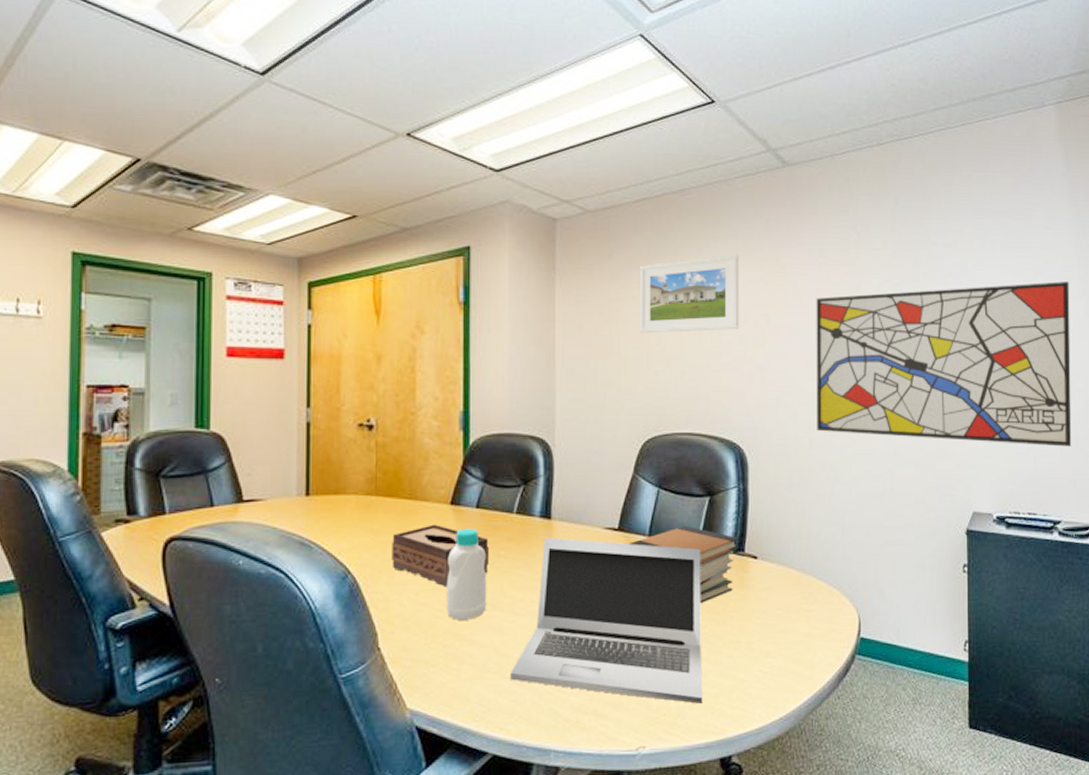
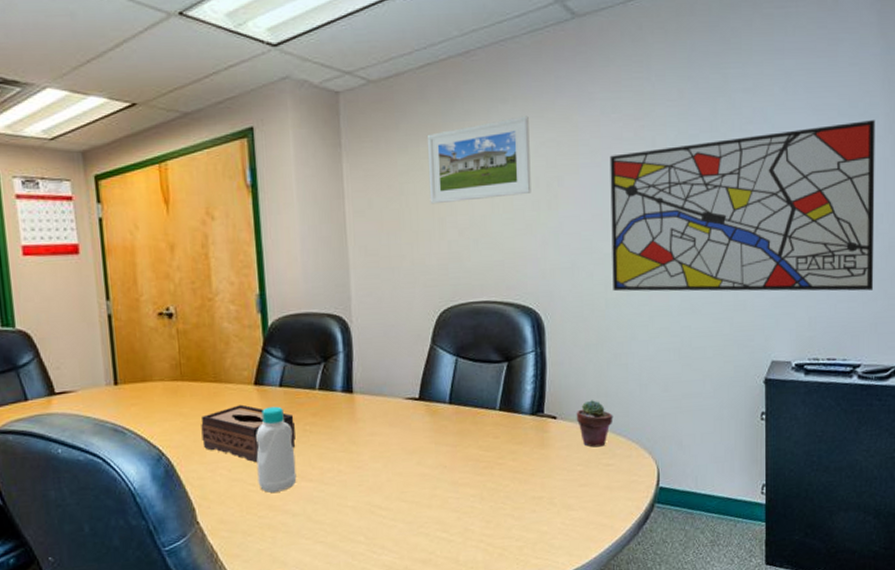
laptop: present [510,537,703,704] -> none [323,410,508,556]
book stack: present [627,525,738,603] -> none [429,391,538,464]
potted succulent: none [777,541,815,591] -> present [576,400,613,447]

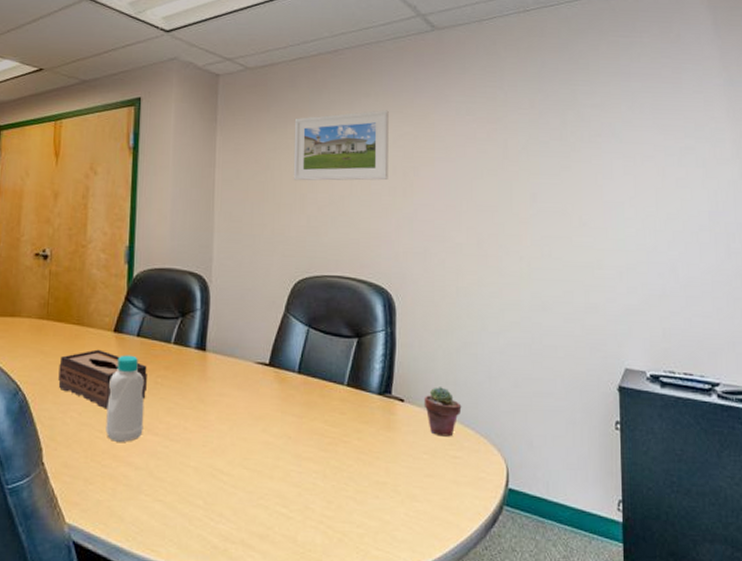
wall art: present [610,120,875,292] -> none [463,143,729,308]

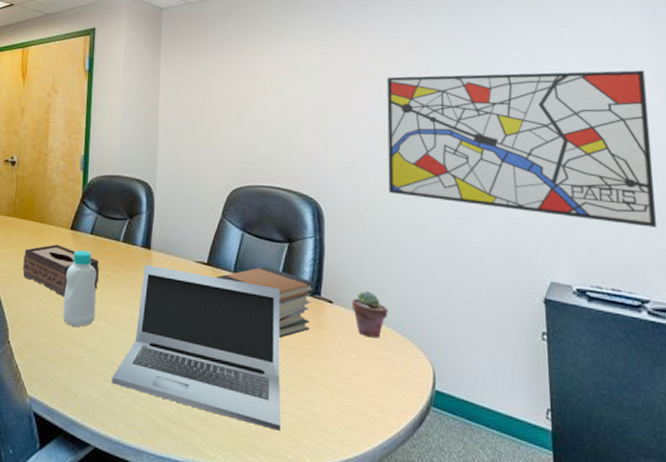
laptop: none [162,368,348,542] -> present [112,264,281,431]
book stack: none [277,364,385,442] -> present [215,266,315,338]
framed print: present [293,110,389,181] -> none [229,38,316,102]
wall art: none [463,143,729,308] -> present [387,70,658,228]

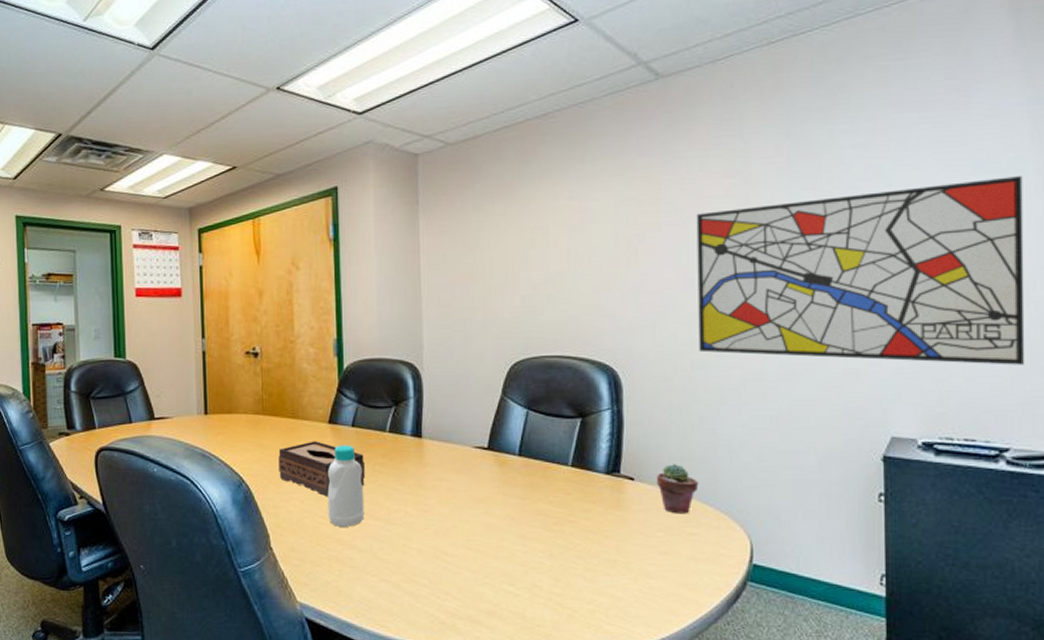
laptop: present [112,264,281,431] -> none [388,454,578,618]
book stack: present [215,266,315,338] -> none [497,446,613,521]

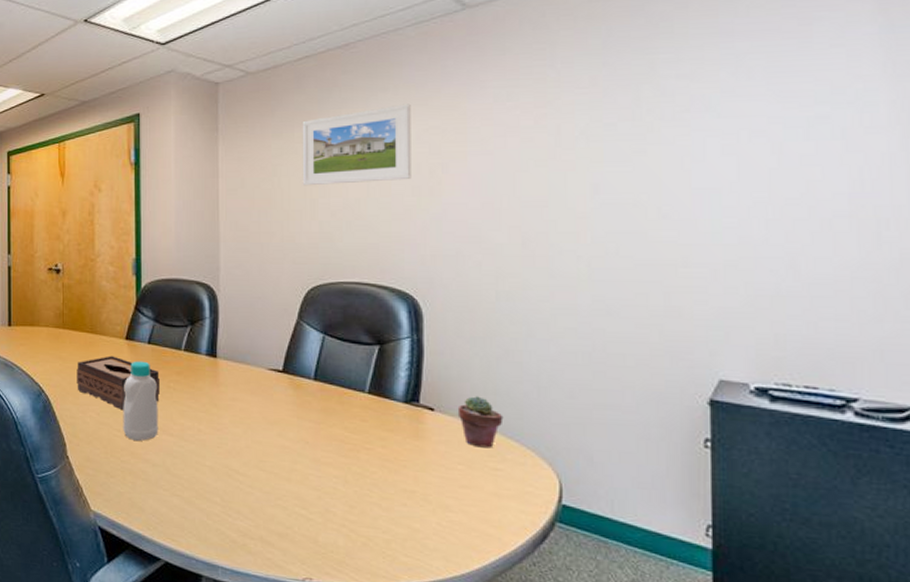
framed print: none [502,174,610,260] -> present [302,103,412,186]
wall art: present [696,176,1025,365] -> none [504,108,877,310]

